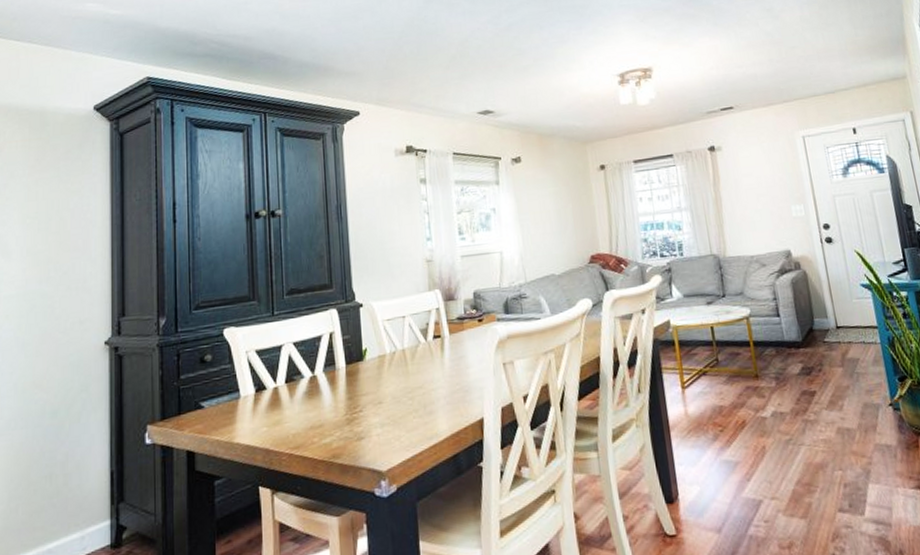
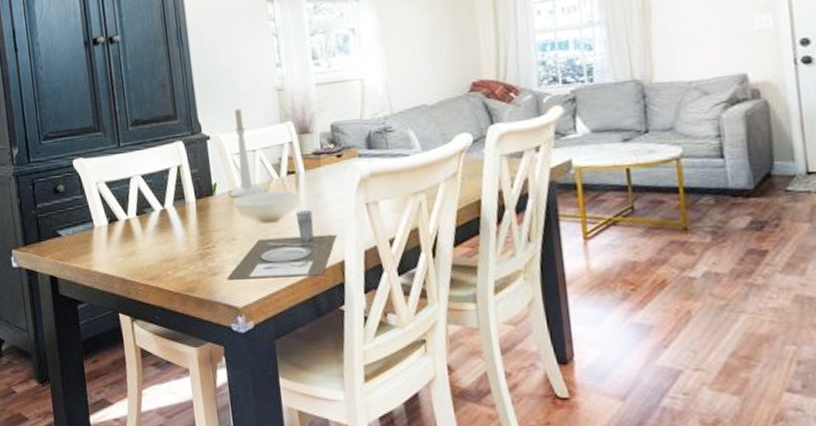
place setting: none [373,372,477,444] -> present [227,210,337,280]
candlestick: none [377,277,414,362] -> present [228,108,267,198]
bowl: none [382,353,444,387] -> present [233,190,300,225]

